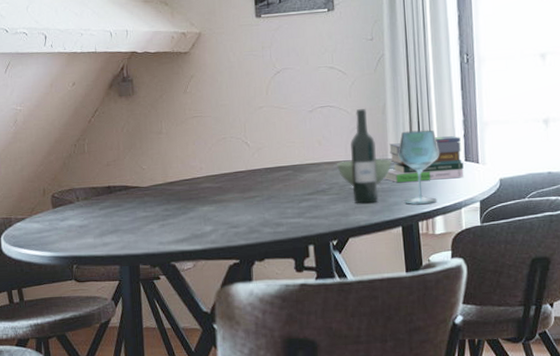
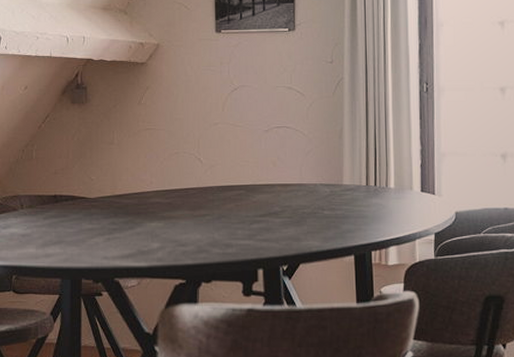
bowl: present [336,159,392,186] -> none [290,184,346,210]
wine bottle: present [350,109,379,204] -> none [305,132,332,229]
books: present [384,136,464,182] -> none [338,165,419,209]
wine glass: present [398,130,440,204] -> none [353,157,396,233]

